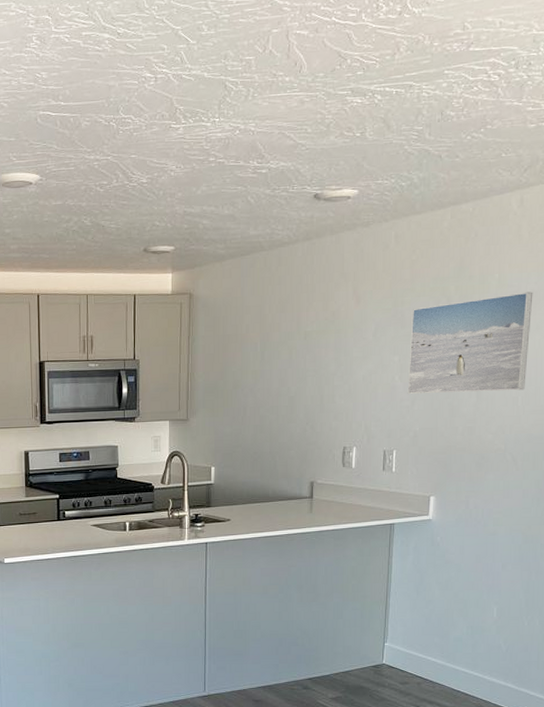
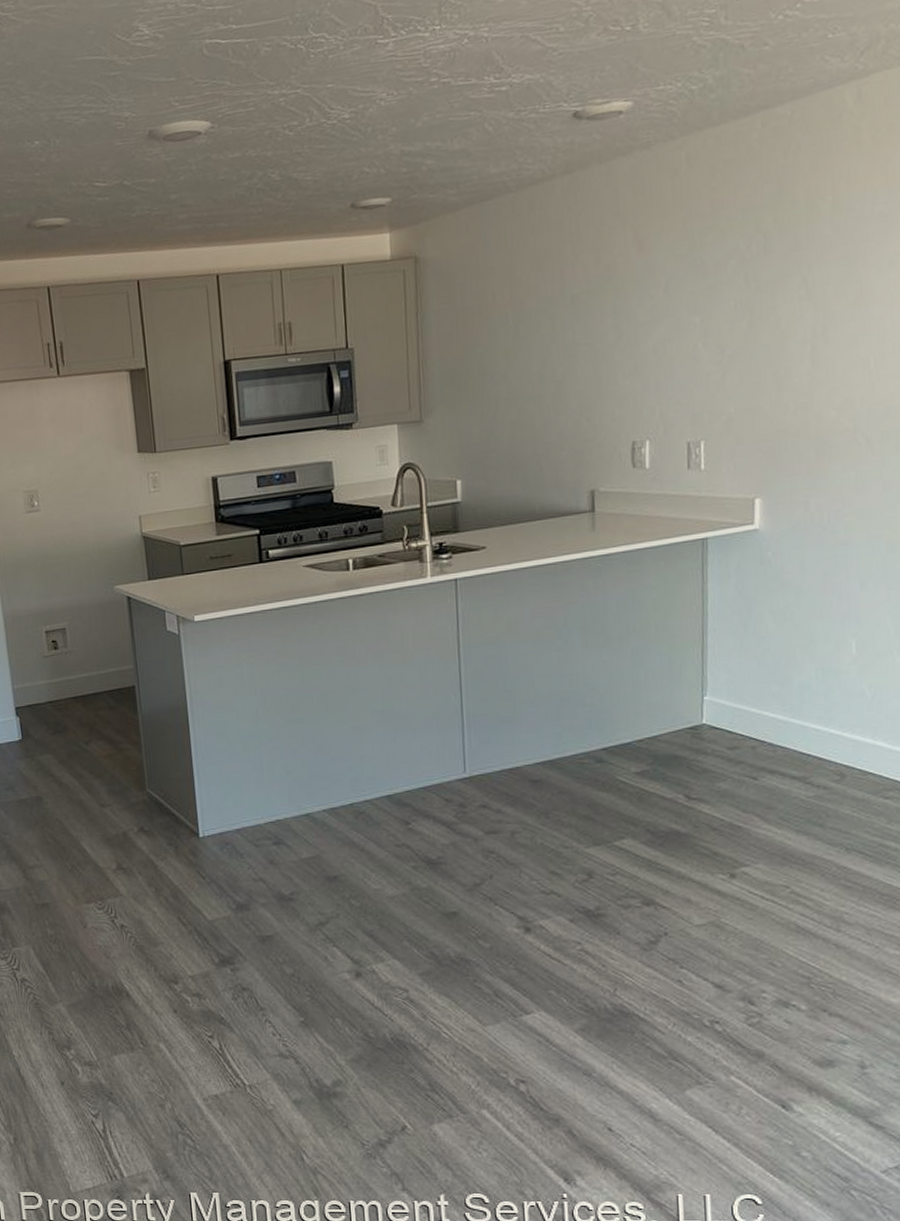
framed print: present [407,292,533,394] -> none [715,215,883,365]

